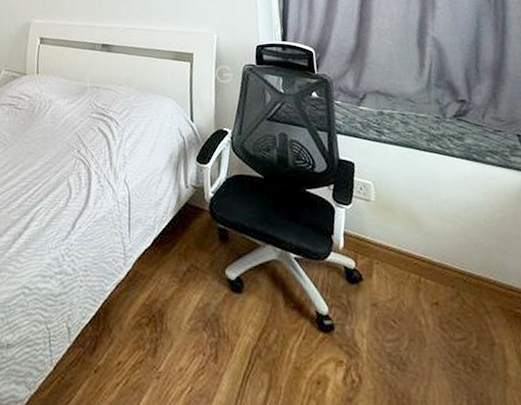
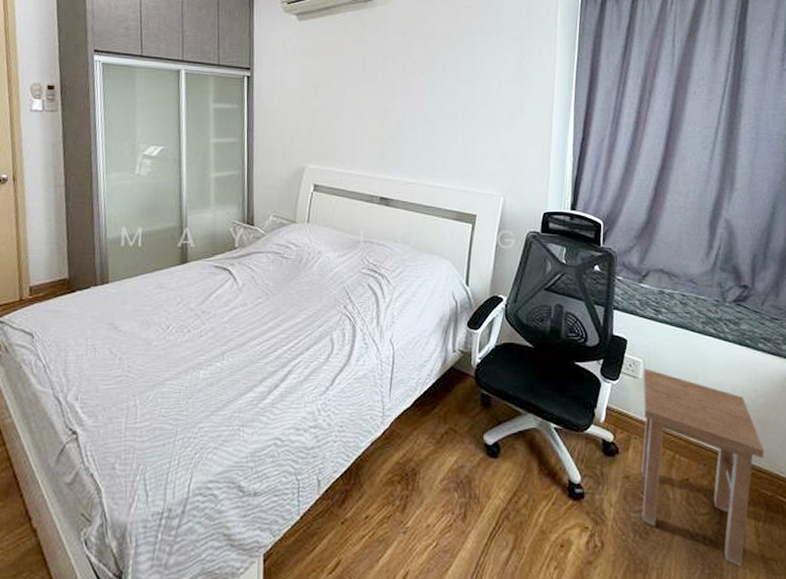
stool: none [374,190,512,395] -> present [641,368,765,567]

